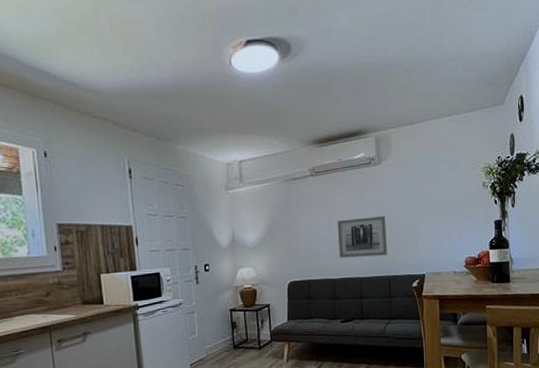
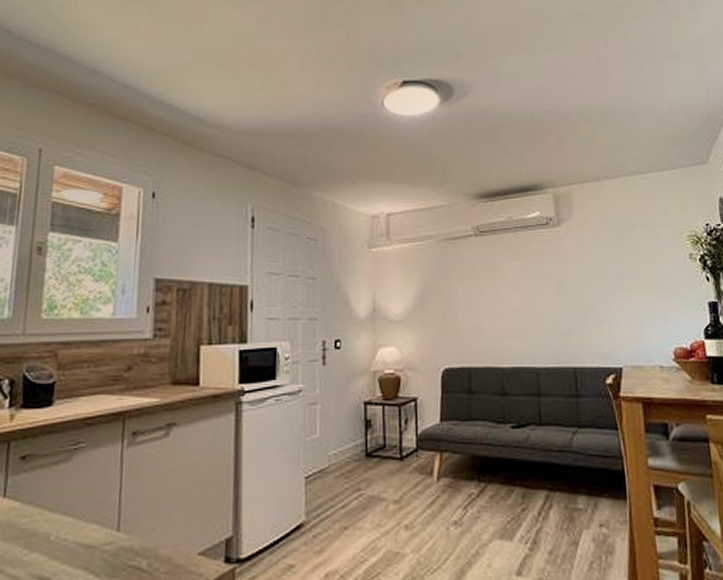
wall art: present [337,216,387,258] -> none [506,290,572,341]

